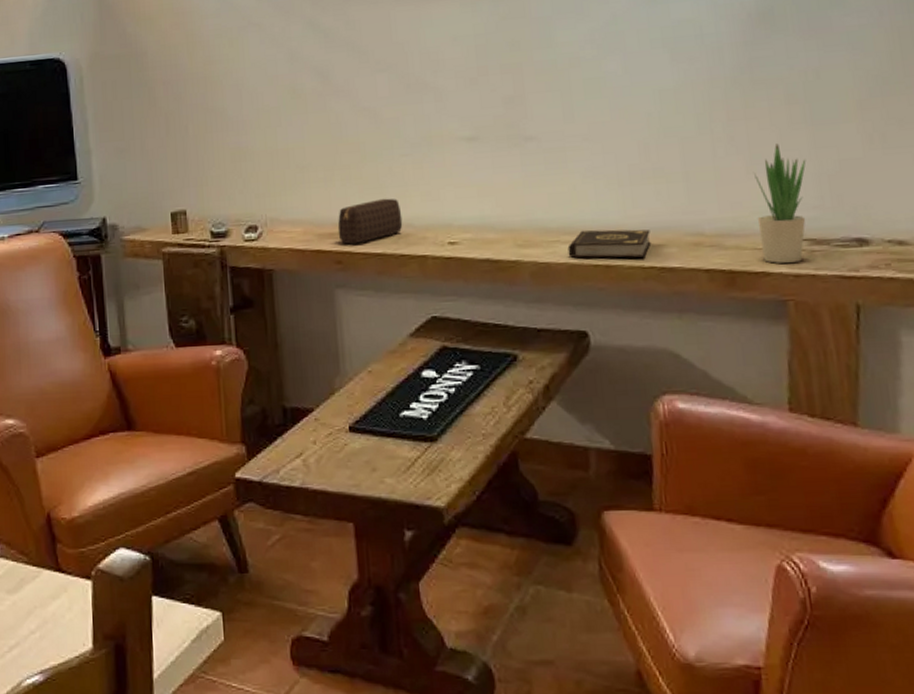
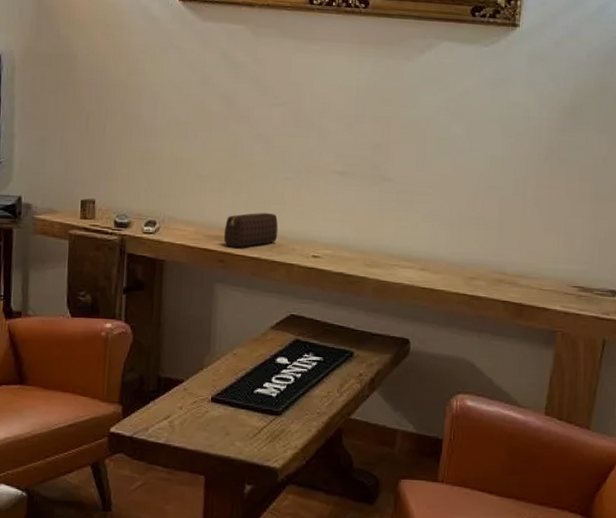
book: present [567,229,651,259] -> none [404,259,467,286]
potted plant: present [754,143,806,263] -> none [545,211,587,303]

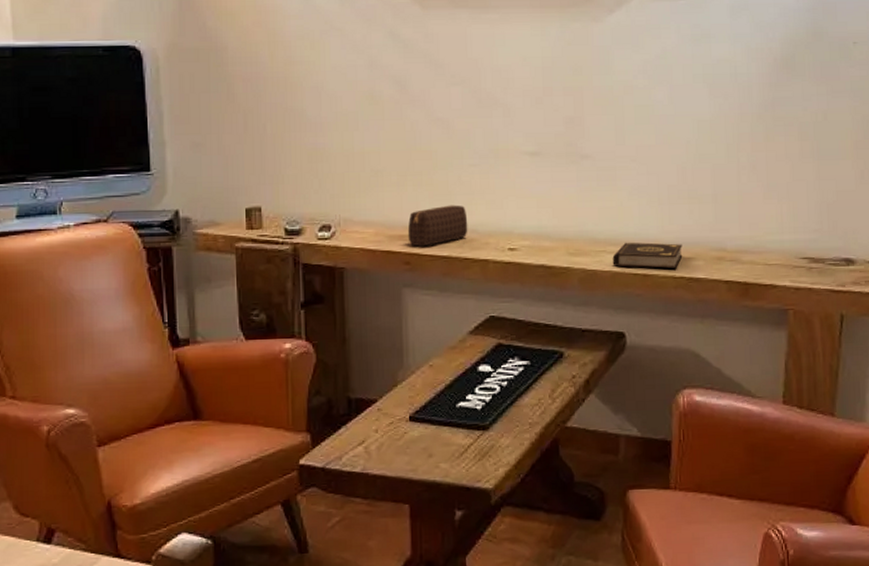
book: none [404,259,467,286] -> present [612,242,683,269]

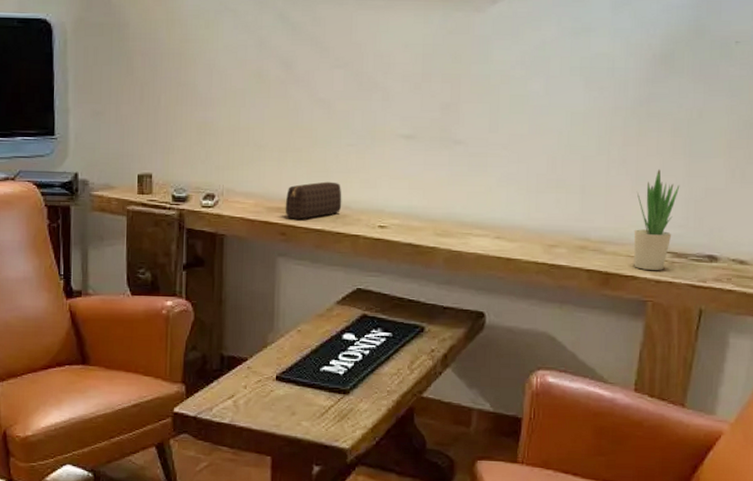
book: present [612,242,683,269] -> none [477,226,547,254]
potted plant: none [769,174,811,277] -> present [633,169,680,270]

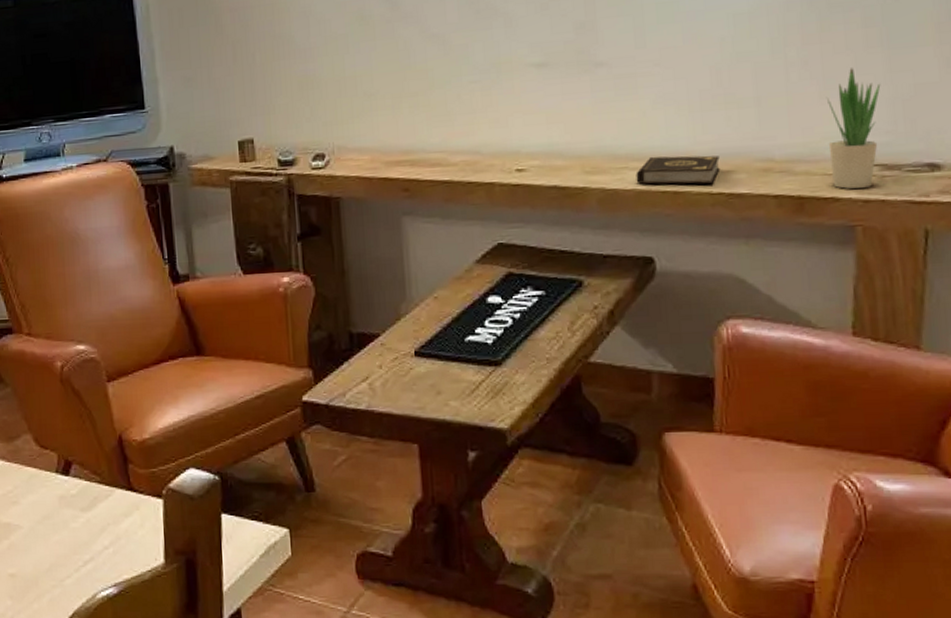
speaker: present [285,181,342,220] -> none [405,125,471,172]
book: none [477,226,547,254] -> present [636,155,720,185]

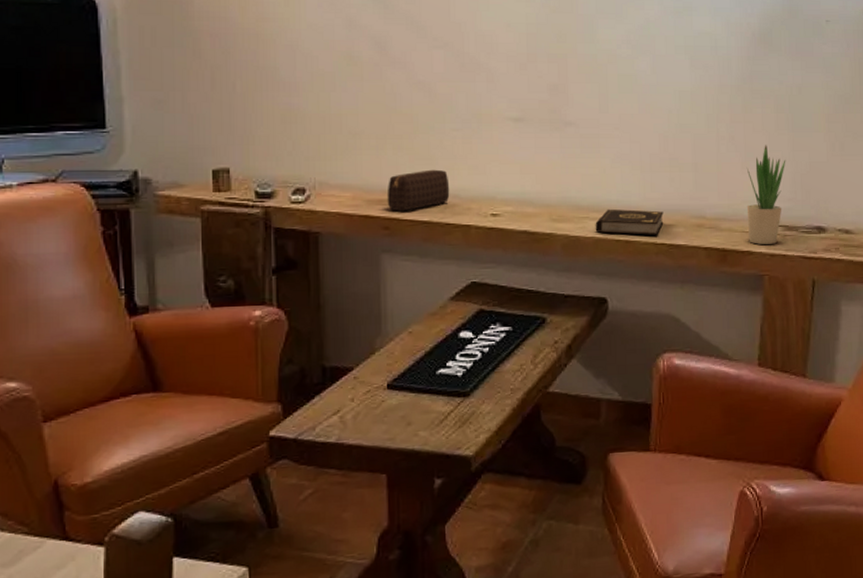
speaker: none [405,125,471,172] -> present [387,169,450,212]

